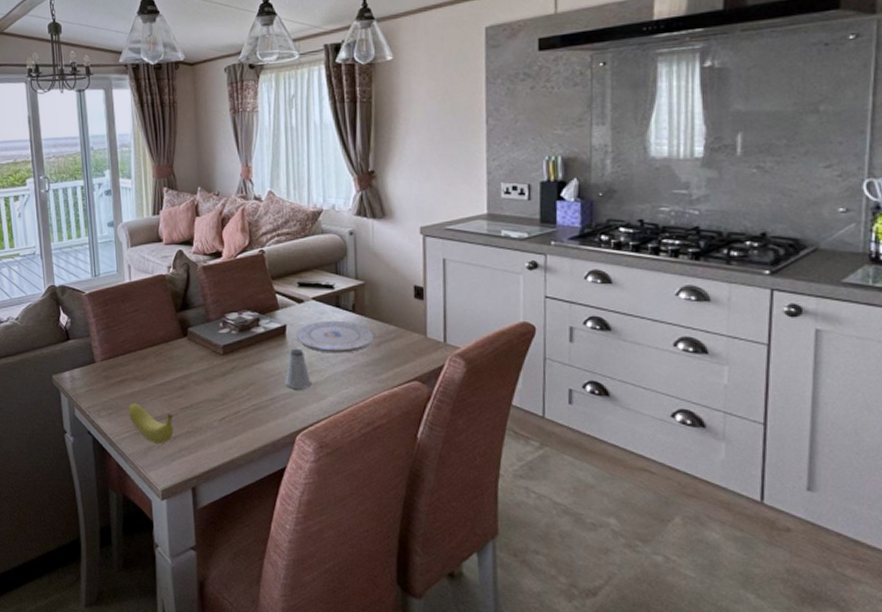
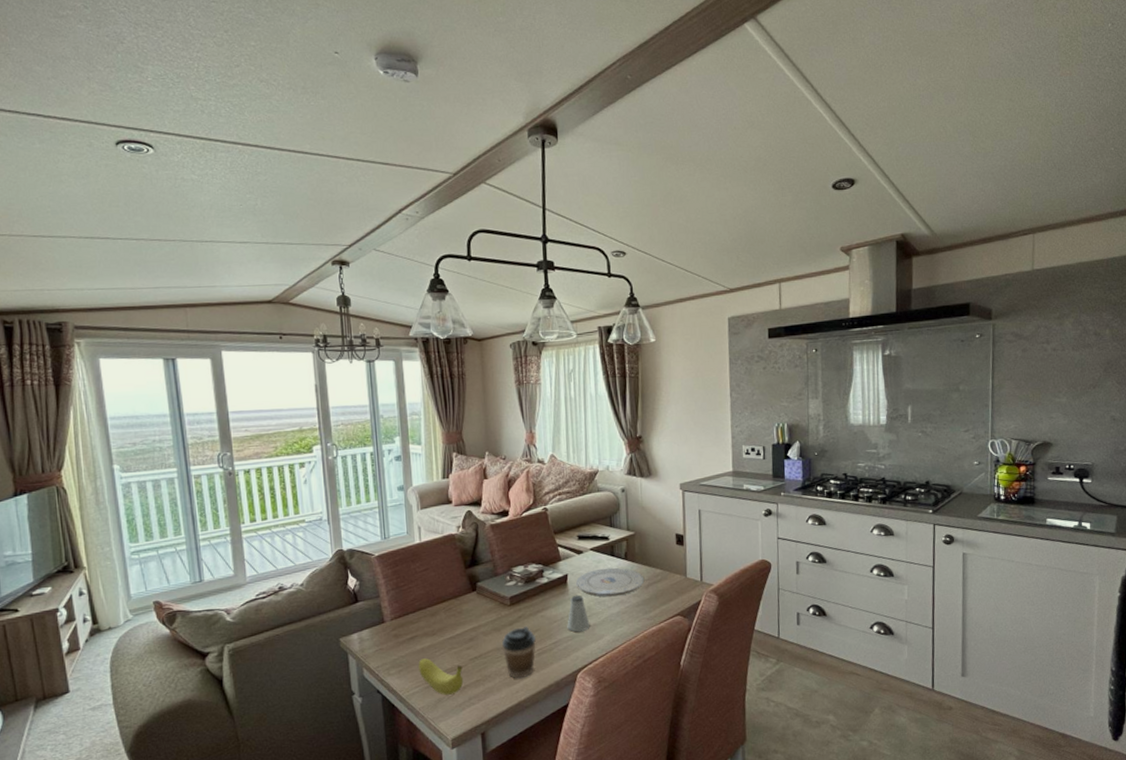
coffee cup: none [214,378,251,435] -> present [502,626,536,679]

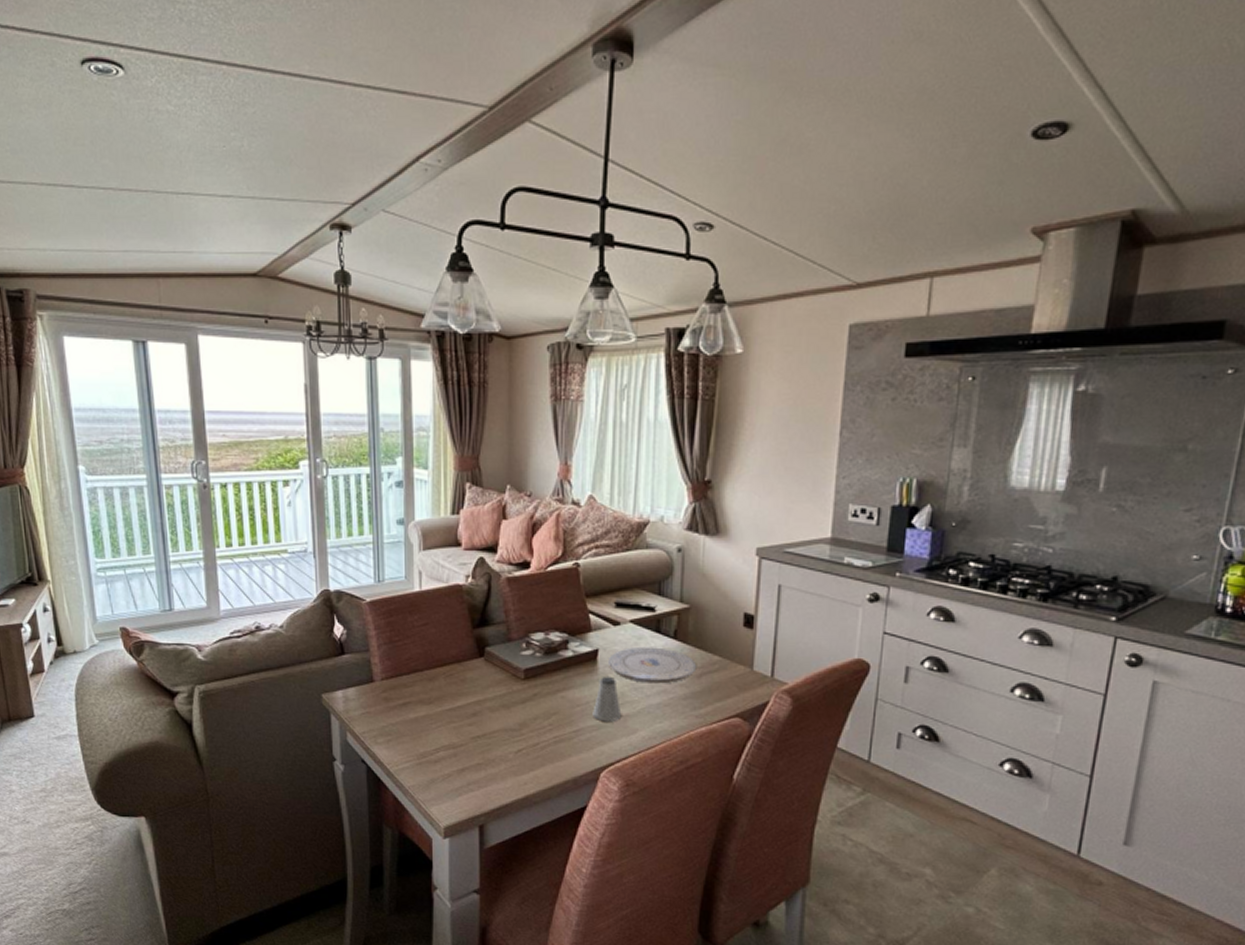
fruit: present [418,658,464,695] -> none [410,730,462,776]
coffee cup: present [502,626,536,679] -> none [511,706,552,769]

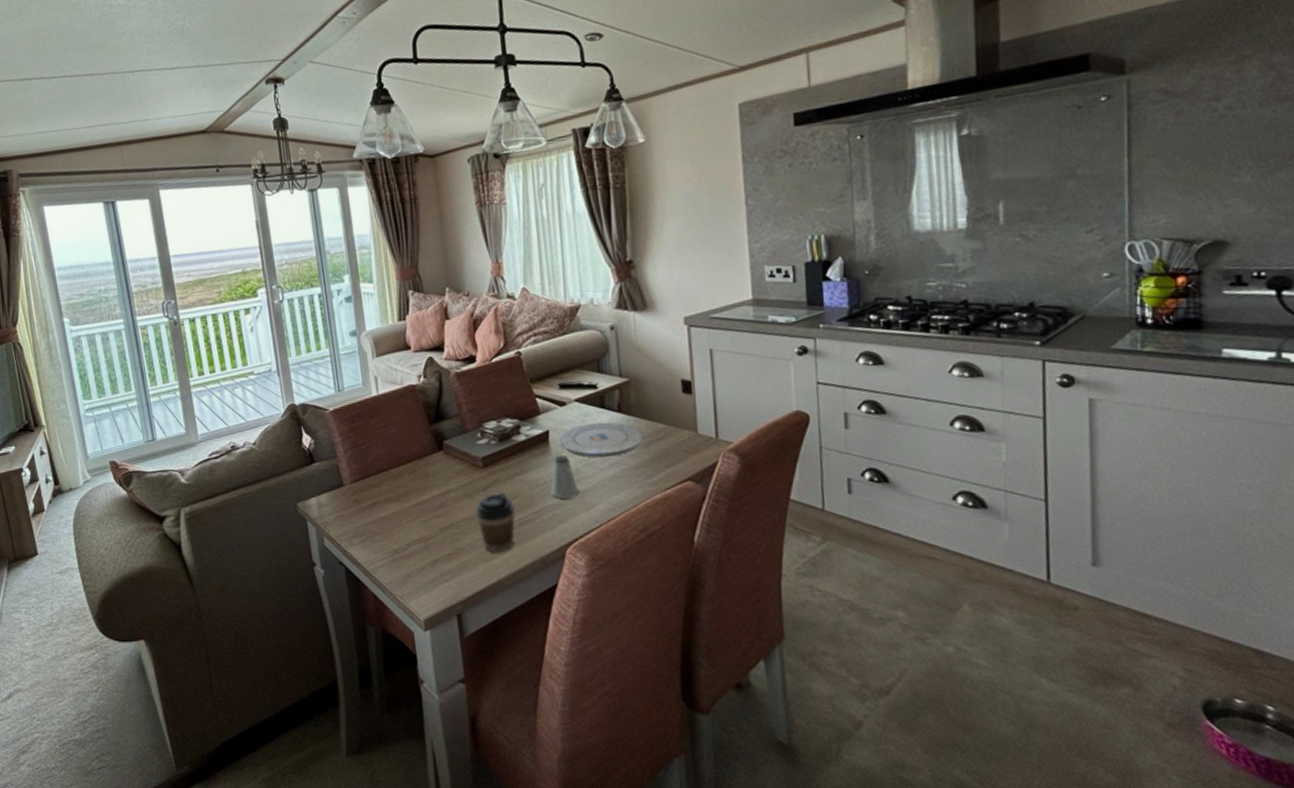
coffee cup: none [511,706,552,769] -> present [476,491,515,553]

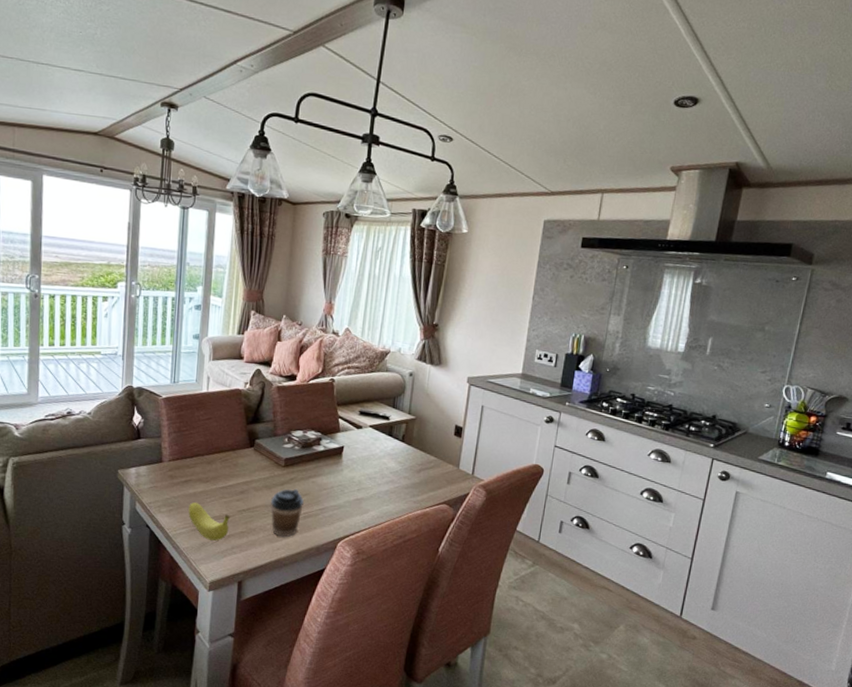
fruit: none [382,527,434,570] -> present [188,502,230,541]
saltshaker: present [551,454,579,500] -> none [335,467,358,503]
plate: present [560,422,644,458] -> none [351,446,418,476]

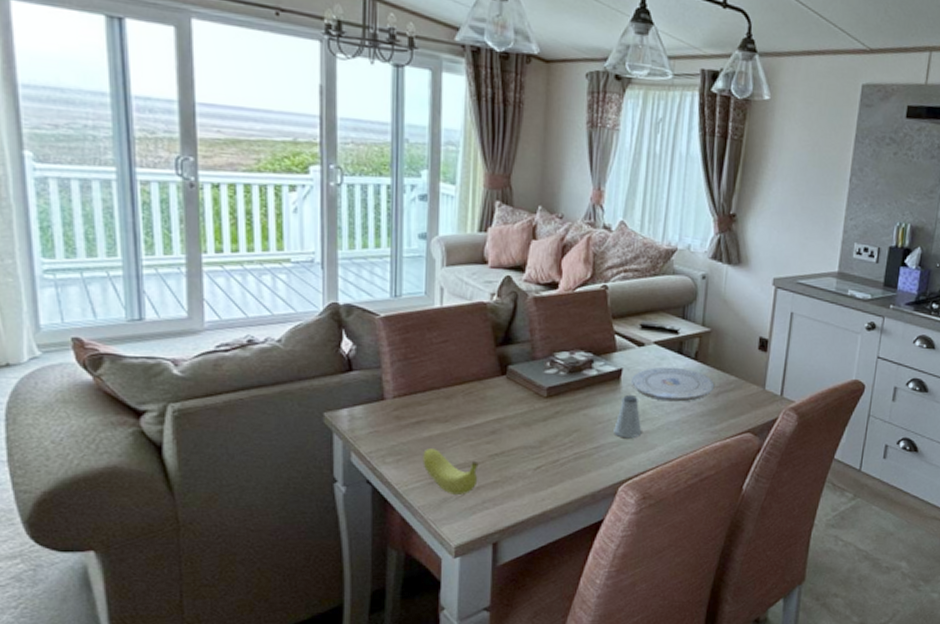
coffee cup: present [271,488,304,538] -> none [531,423,574,485]
saltshaker: none [335,467,358,503] -> present [613,394,642,439]
plate: none [351,446,418,476] -> present [632,366,715,402]

